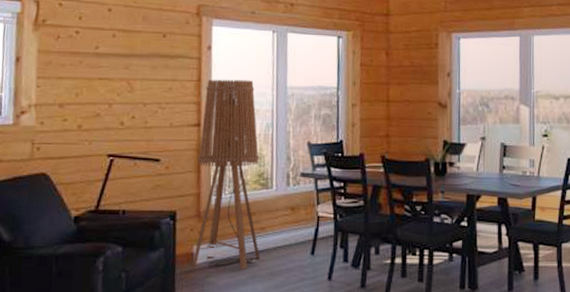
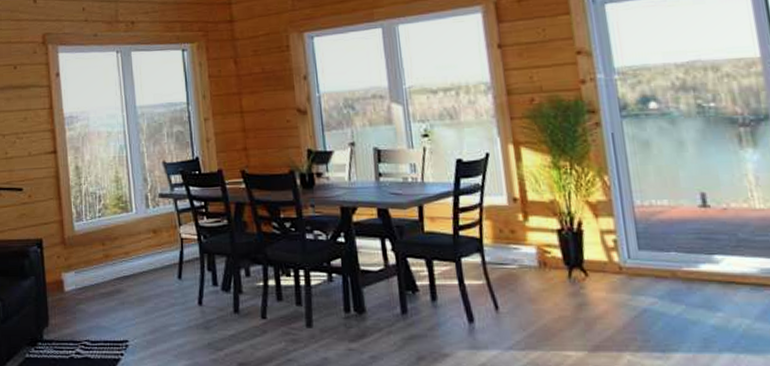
floor lamp: present [192,79,260,270] -> none [57,103,127,296]

